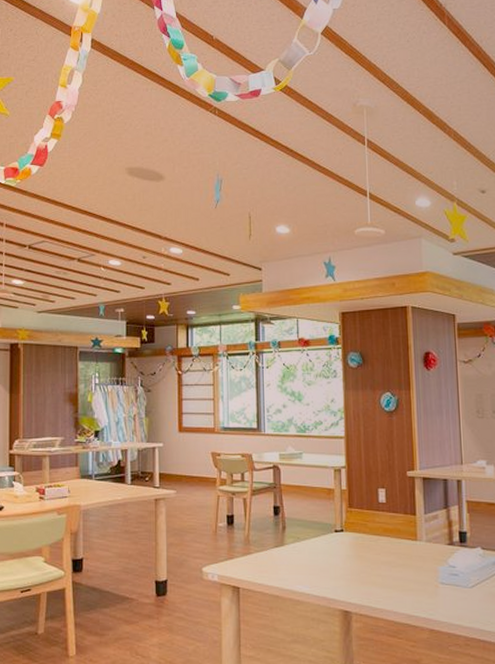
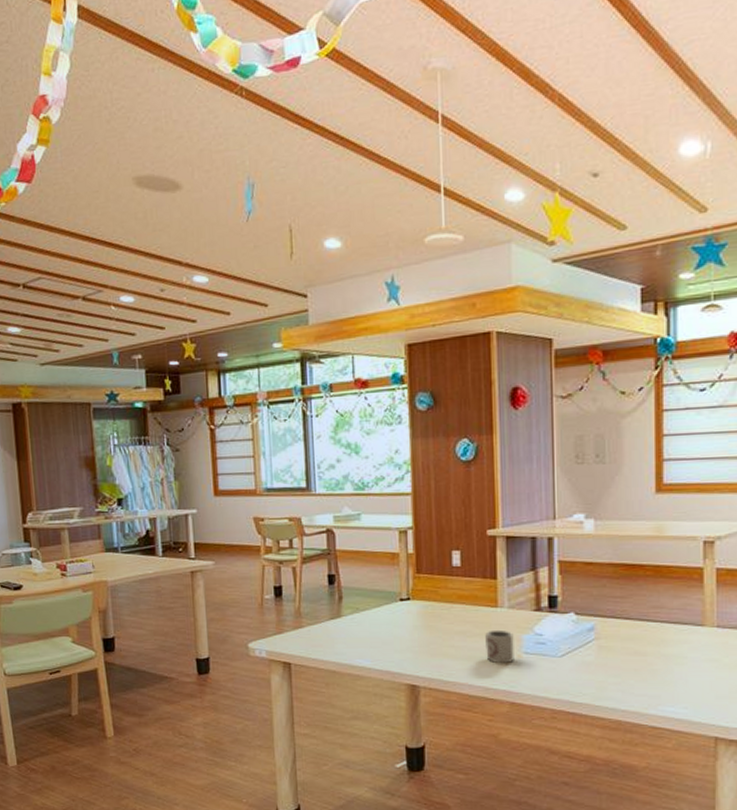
cup: none [407,561,432,593] -> present [485,629,514,664]

